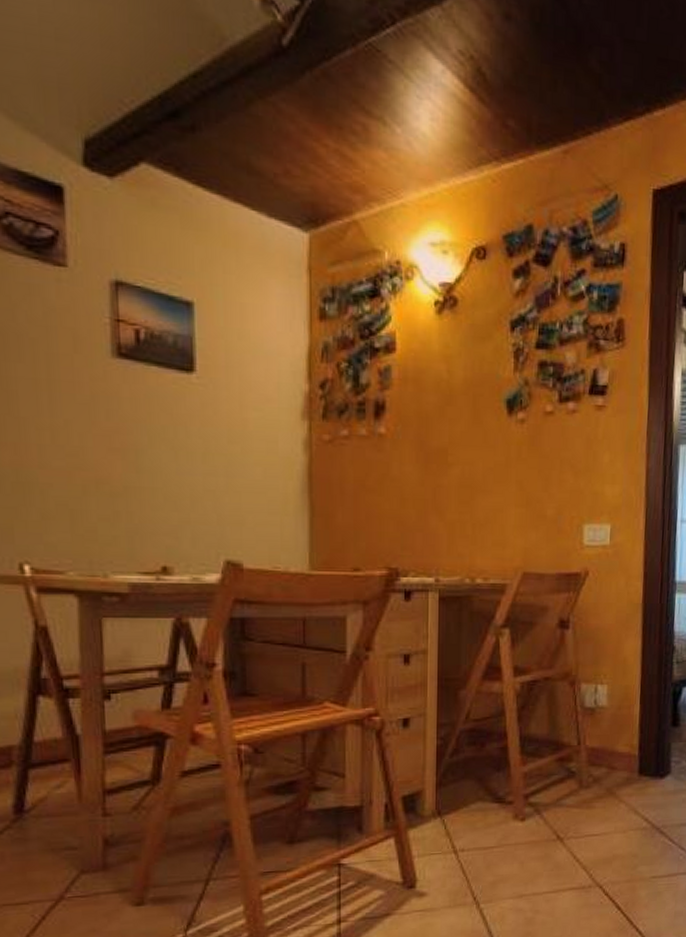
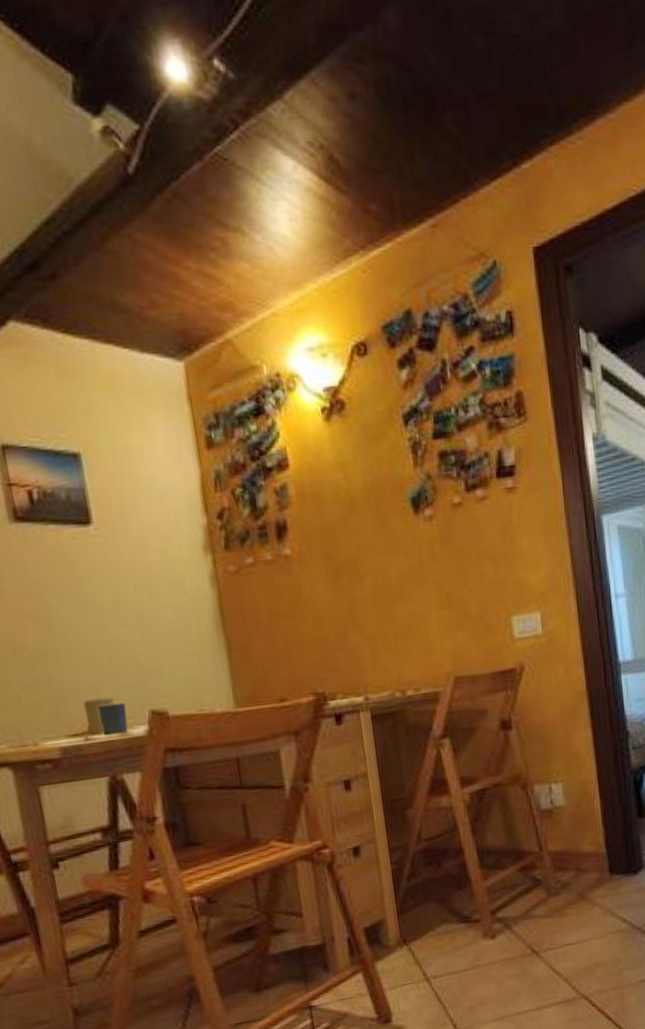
candle: none [159,541,190,576] -> present [83,697,114,735]
mug: none [174,549,202,579] -> present [98,703,129,736]

